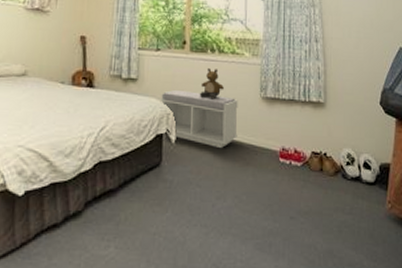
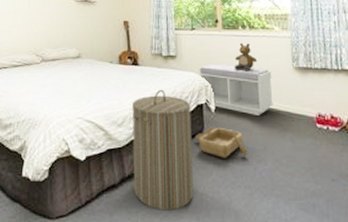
laundry hamper: none [78,115,150,253] -> present [132,89,193,211]
wooden boat: none [151,159,208,194] -> present [194,126,249,158]

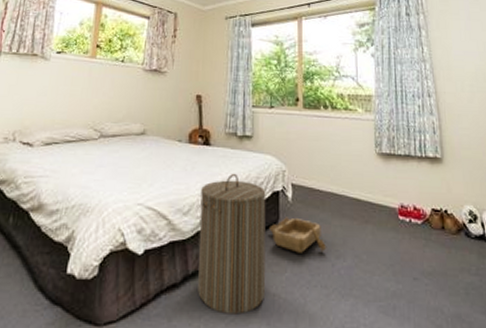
bench: present [199,64,274,115] -> none [276,146,354,205]
bear: present [234,43,257,72] -> none [314,125,338,156]

